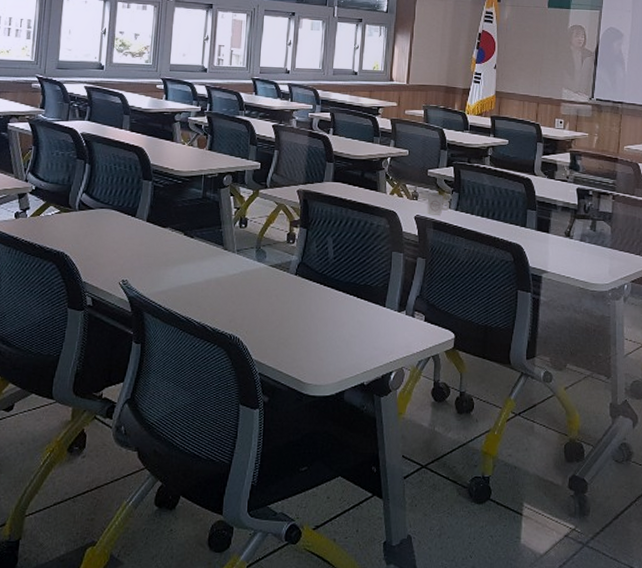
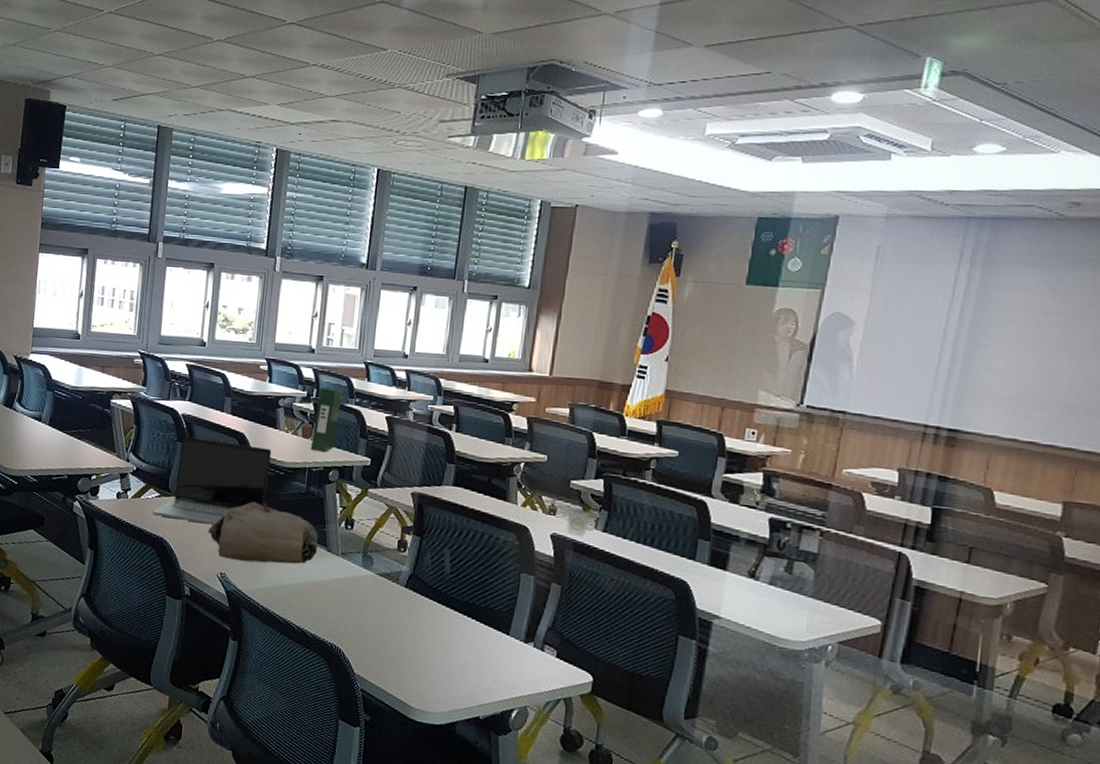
laptop: none [53,154,169,235] -> present [153,436,272,525]
bag: none [108,210,216,267] -> present [207,501,319,564]
binder: none [206,102,234,161] -> present [311,387,343,453]

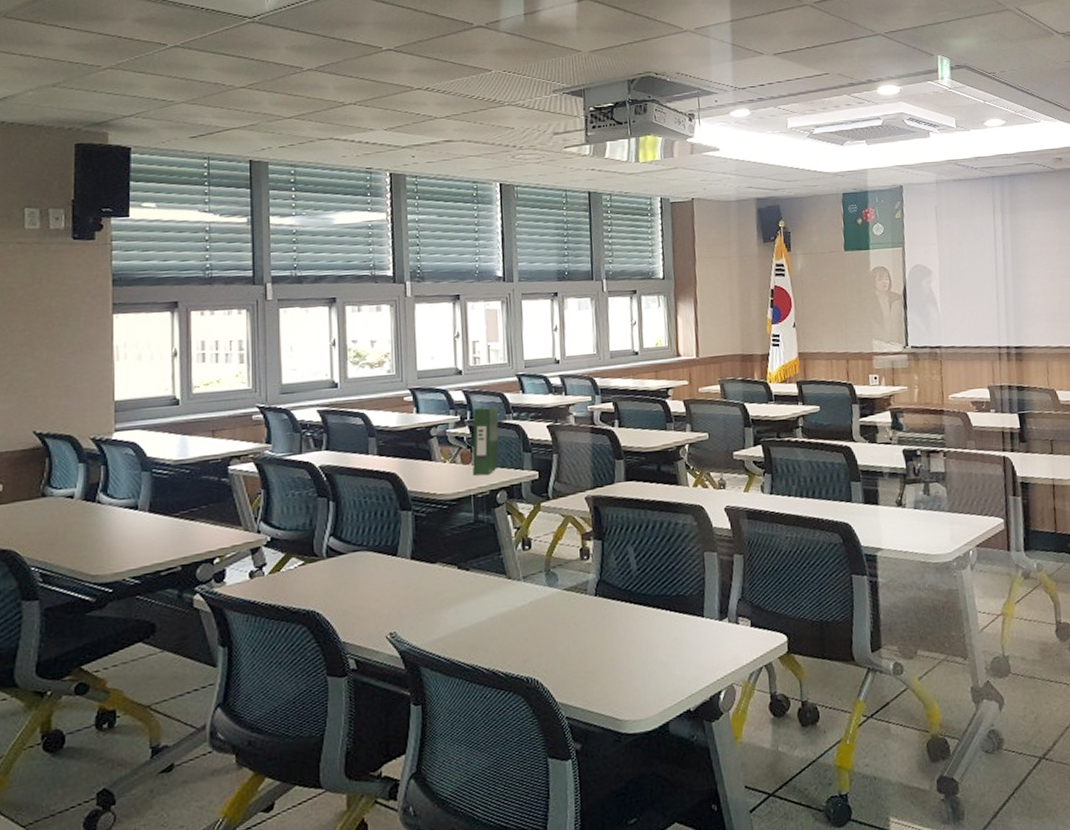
laptop: present [153,436,272,525] -> none [298,483,431,587]
bag: present [207,501,319,564] -> none [368,543,497,616]
mug: present [566,509,597,536] -> none [737,478,764,504]

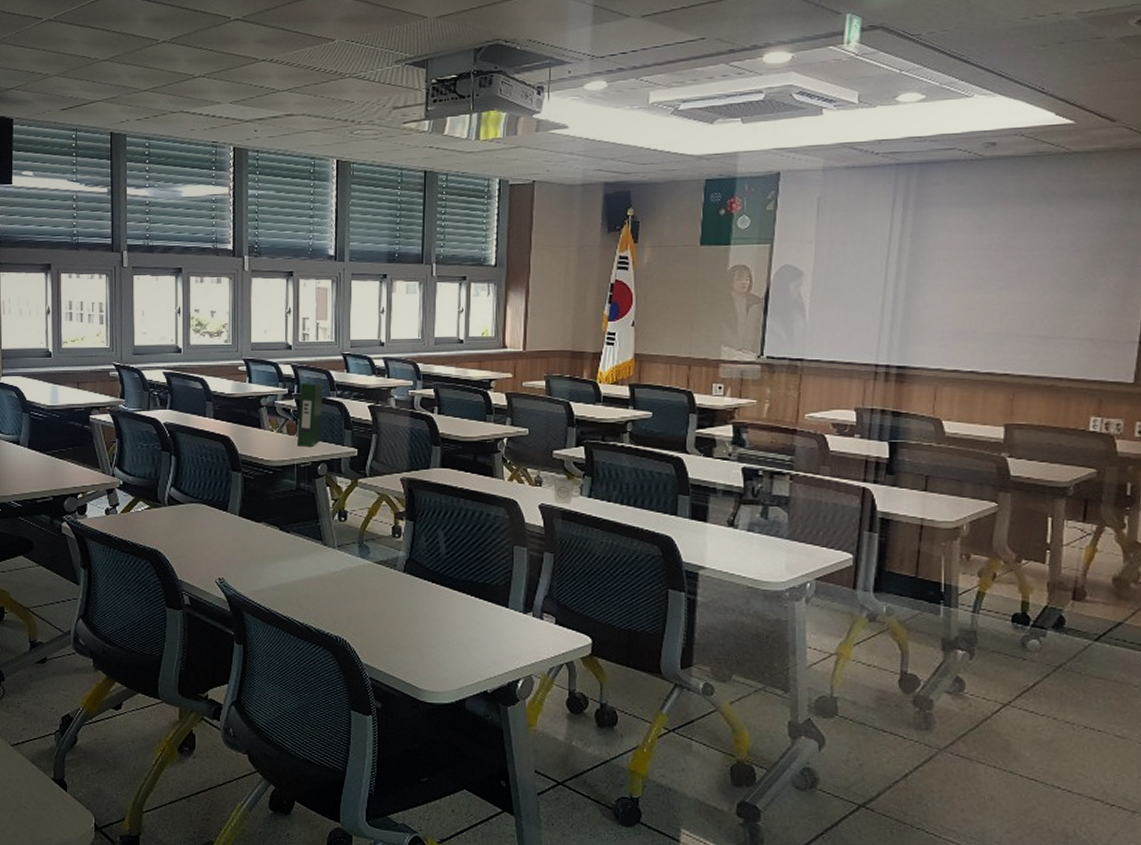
mug: none [737,478,764,504] -> present [553,478,582,504]

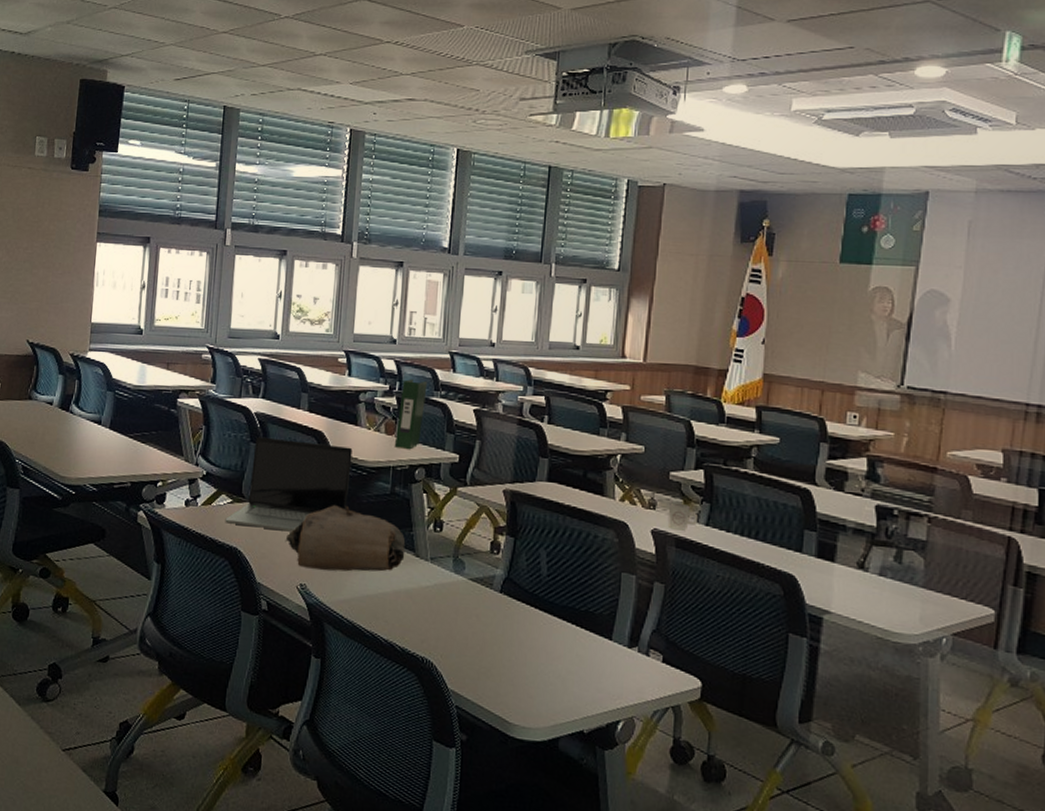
laptop: none [144,445,258,531] -> present [225,436,353,532]
bag: none [201,504,314,564] -> present [285,505,406,572]

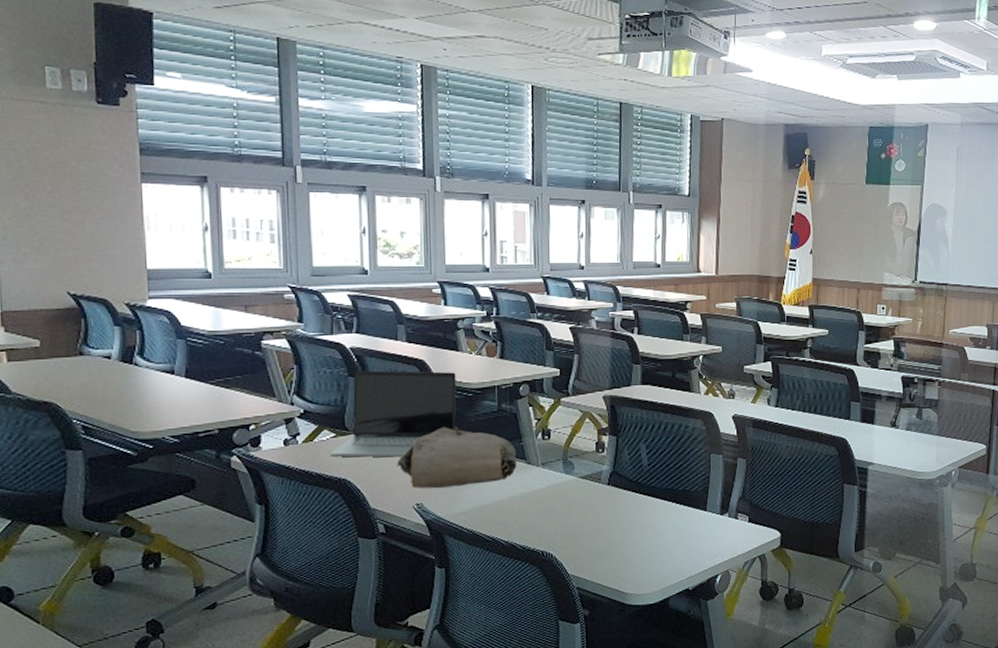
binder: present [395,379,428,450] -> none [497,304,524,369]
mug: present [667,502,699,531] -> none [745,391,770,414]

